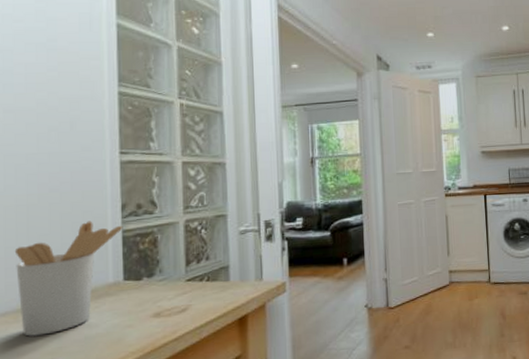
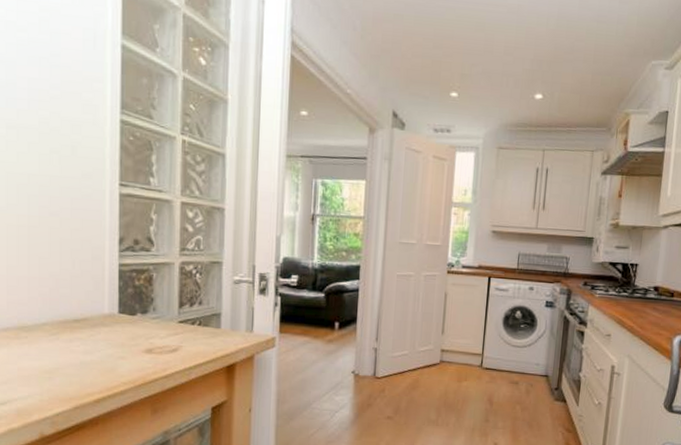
utensil holder: present [14,221,123,337] -> none [16,250,120,355]

